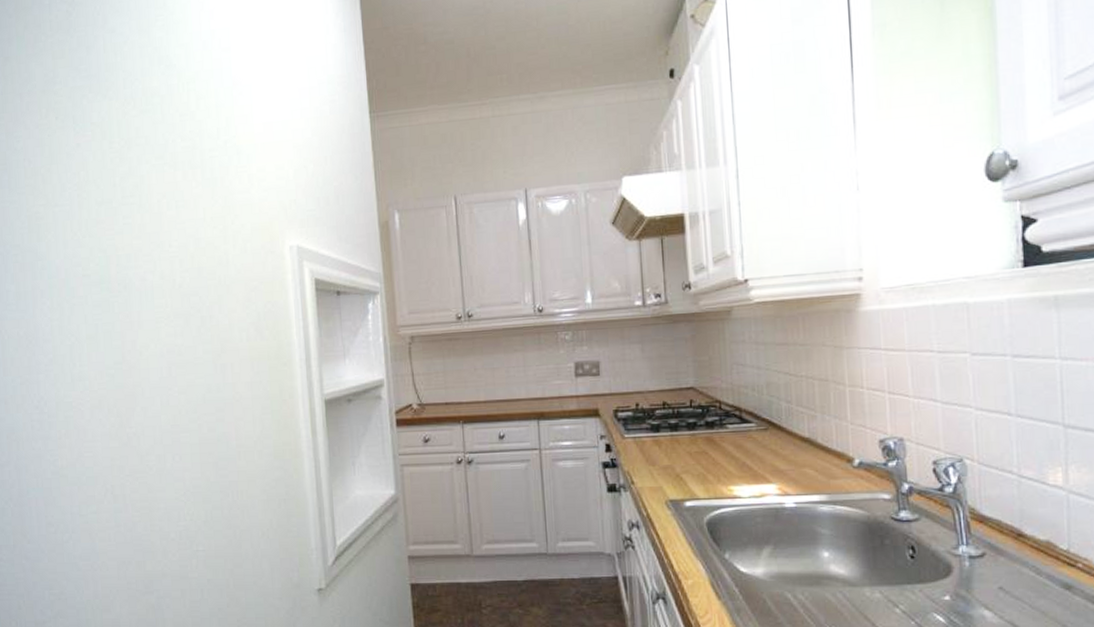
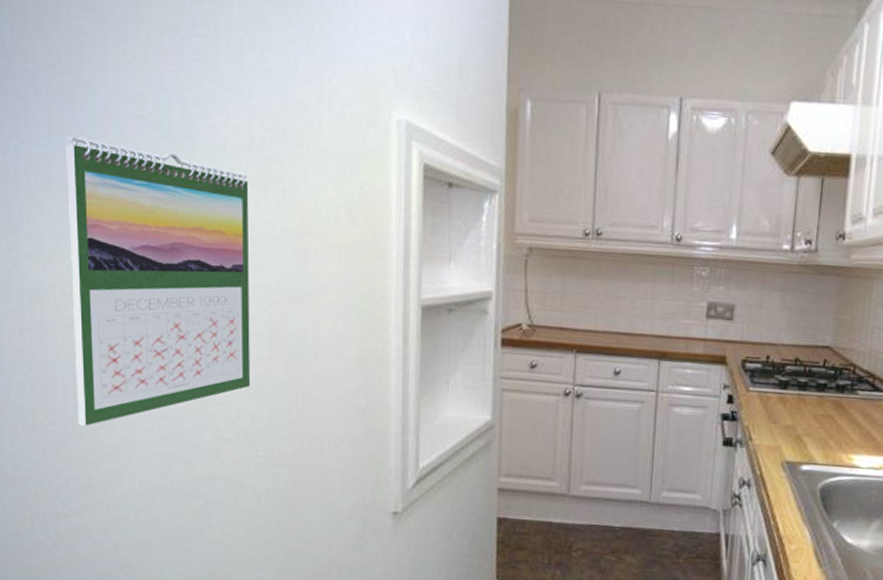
calendar: none [30,300,188,541] -> present [66,137,251,426]

